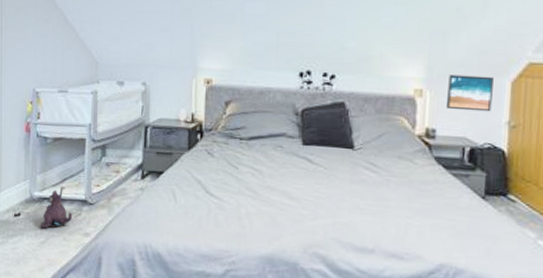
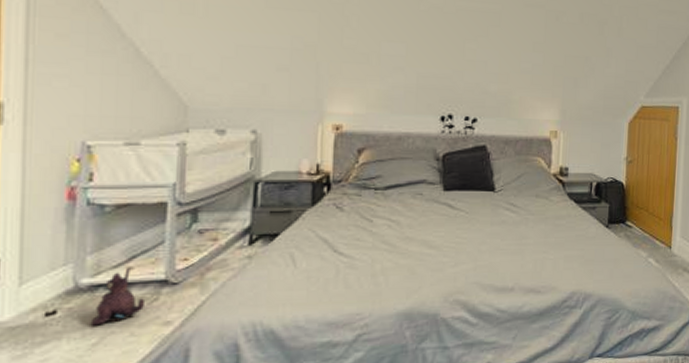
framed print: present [445,74,494,112] -> none [576,117,615,150]

